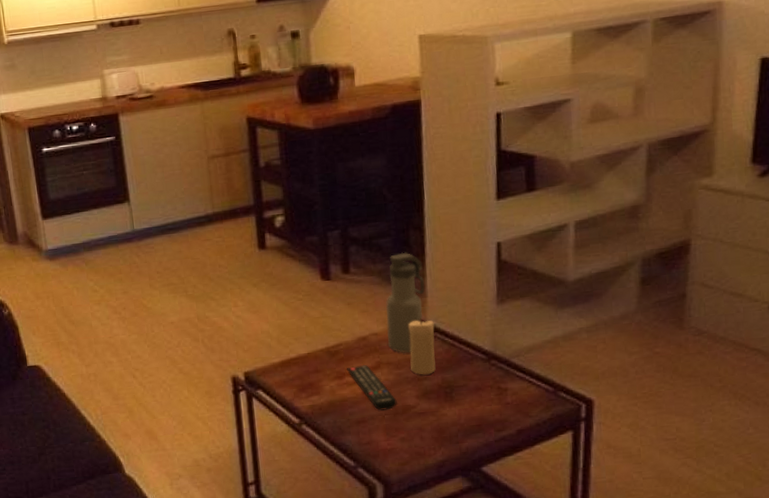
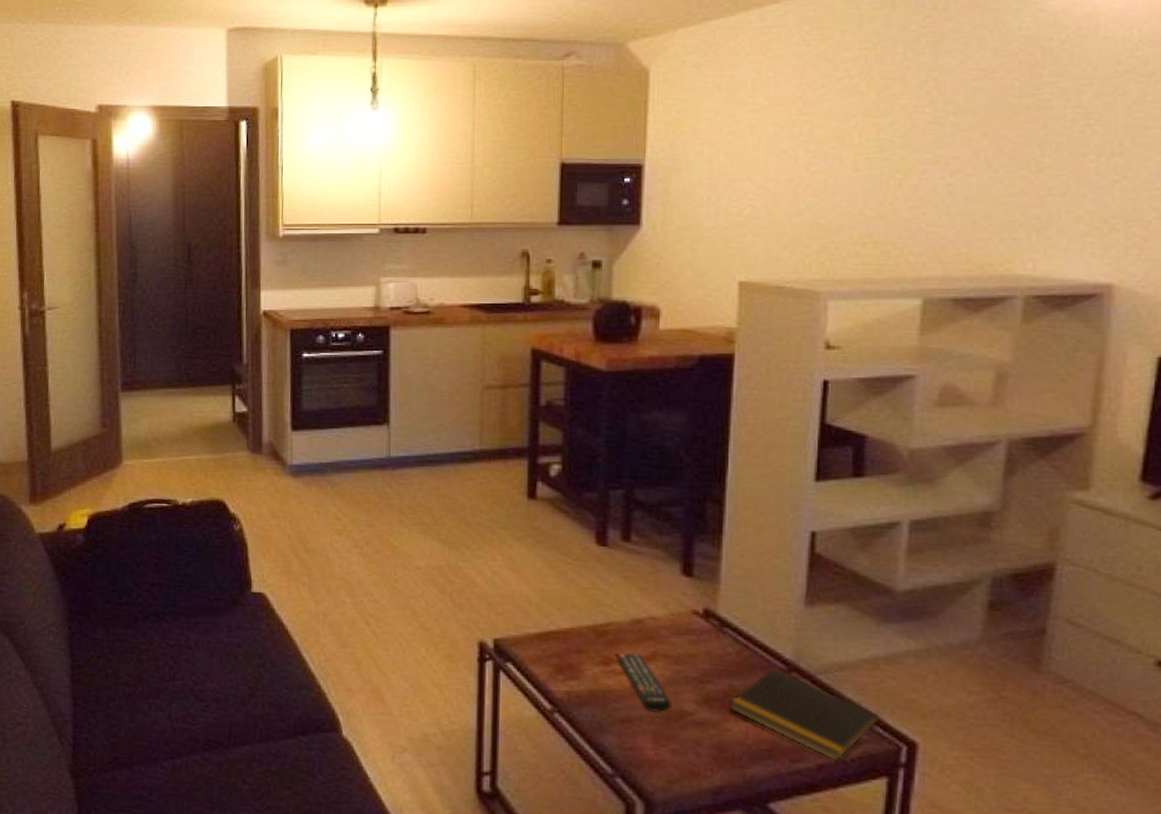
water bottle: present [385,252,426,353] -> none [667,526,719,647]
candle: present [408,318,436,375] -> none [692,608,726,678]
notepad: none [443,359,564,426] -> present [729,668,881,762]

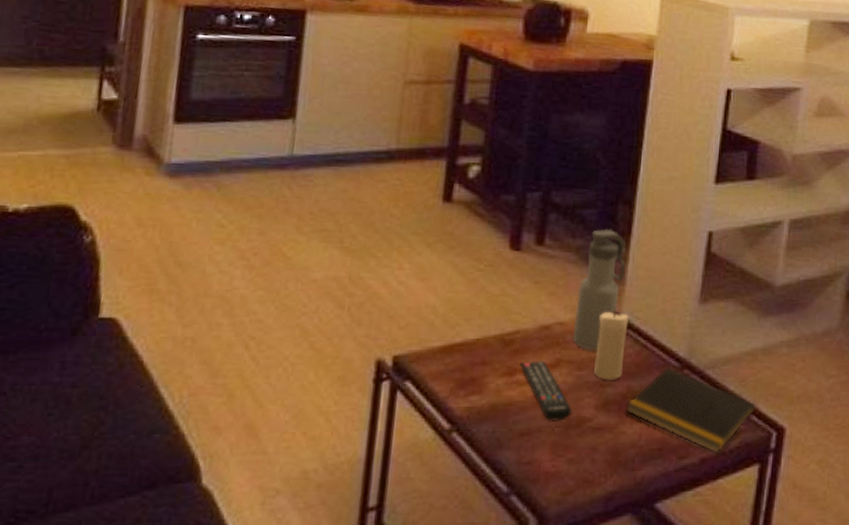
water bottle: none [667,526,719,647] -> present [572,228,627,350]
candle: none [692,608,726,678] -> present [594,310,629,380]

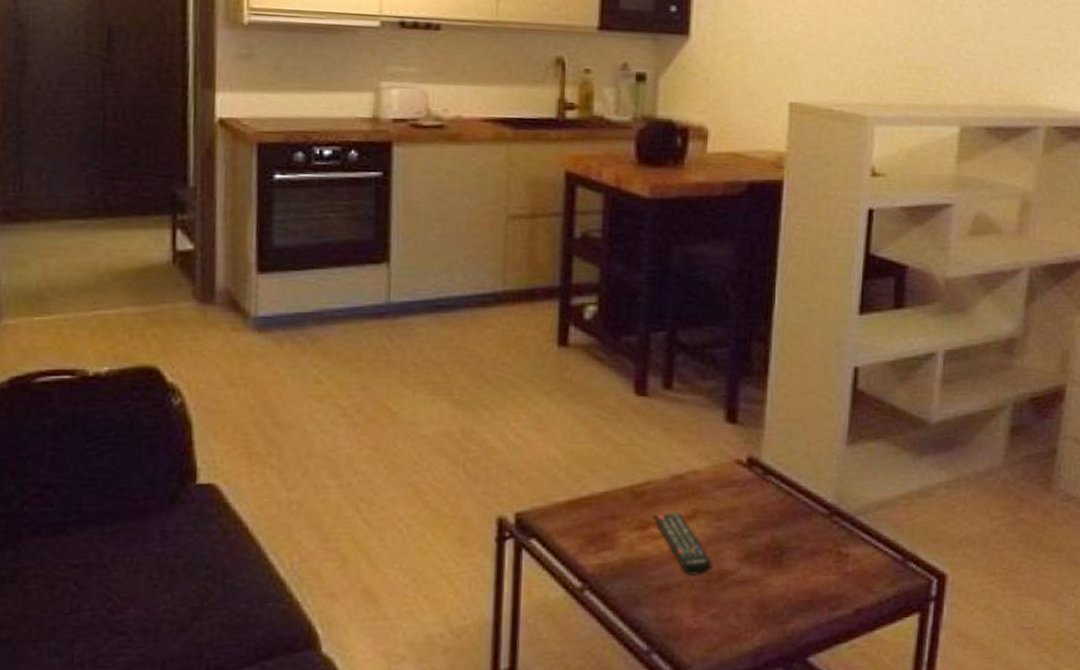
water bottle: present [572,228,627,350] -> none [709,368,764,500]
candle: present [594,310,629,380] -> none [735,455,770,531]
notepad: present [626,367,757,454] -> none [771,514,915,604]

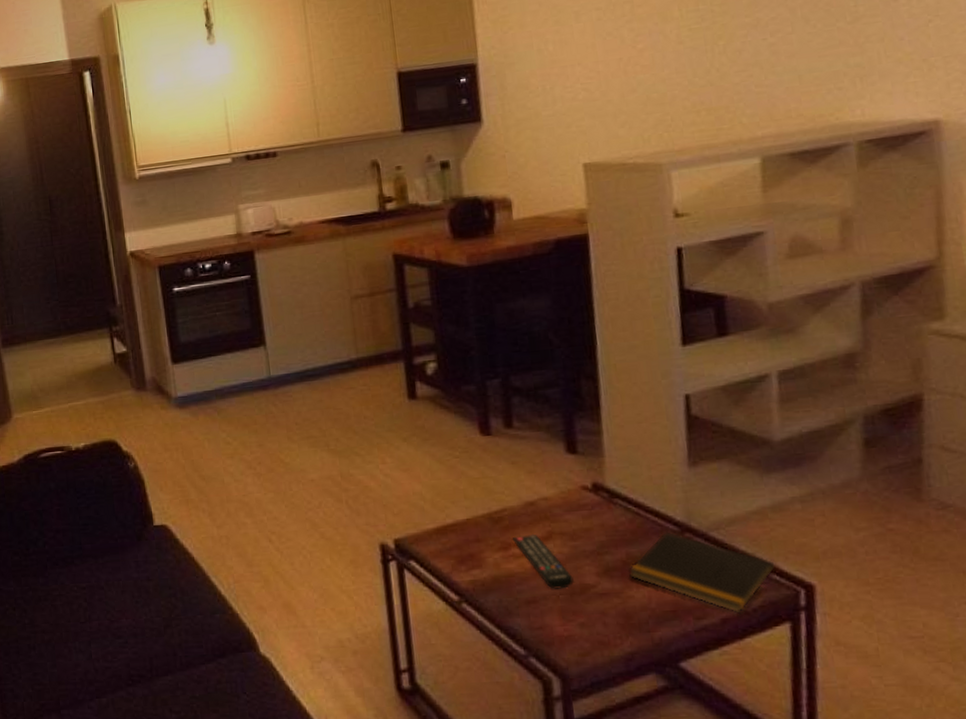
notepad: none [771,514,915,604] -> present [628,531,777,614]

